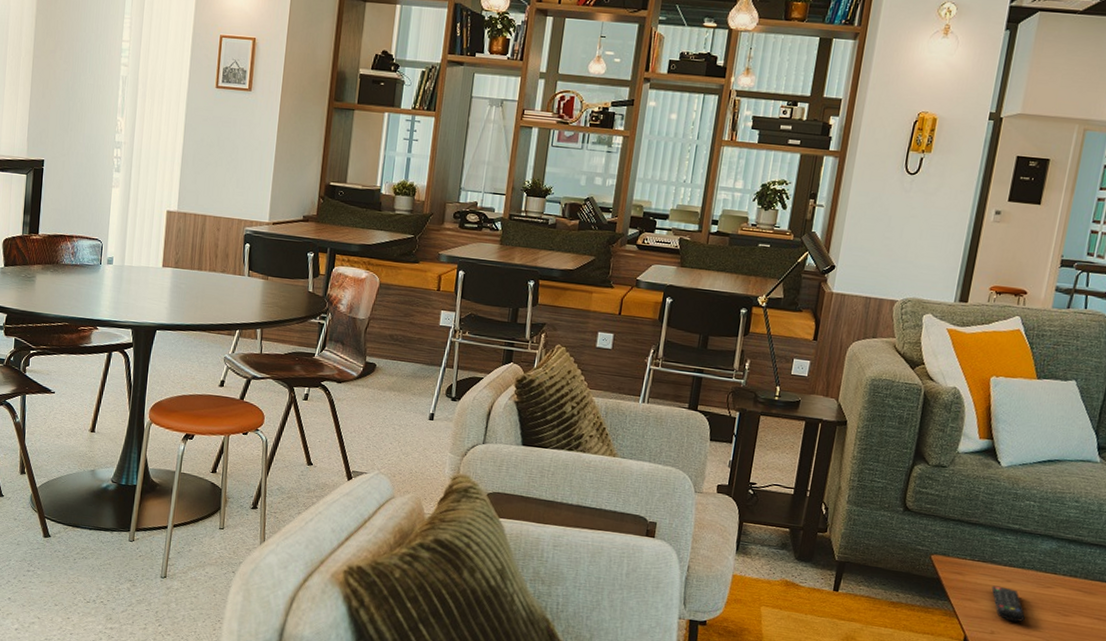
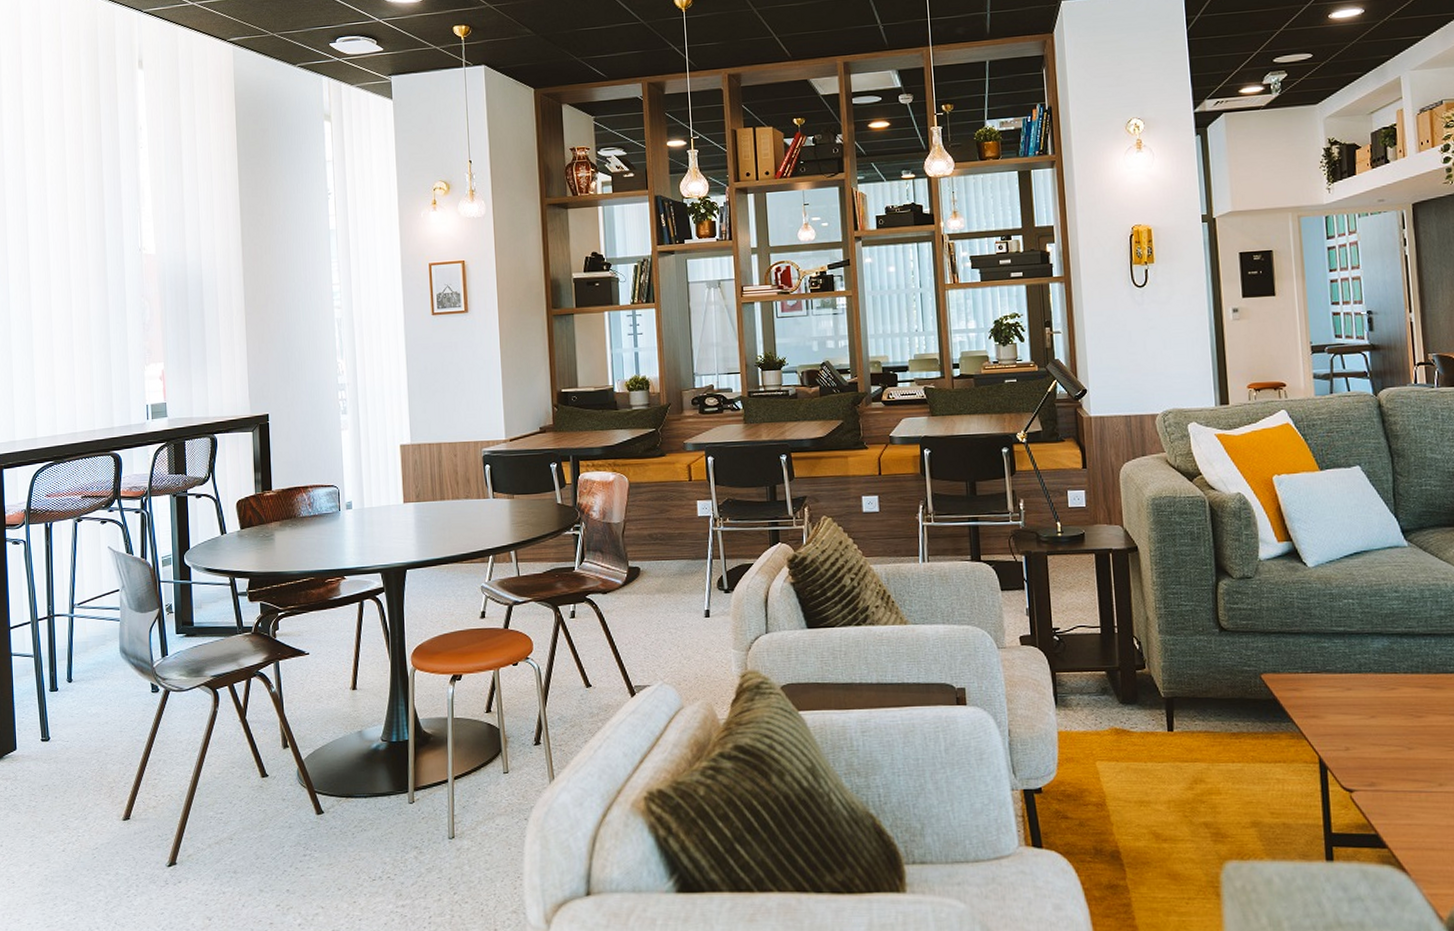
remote control: present [991,585,1025,623] -> none [1333,696,1377,734]

